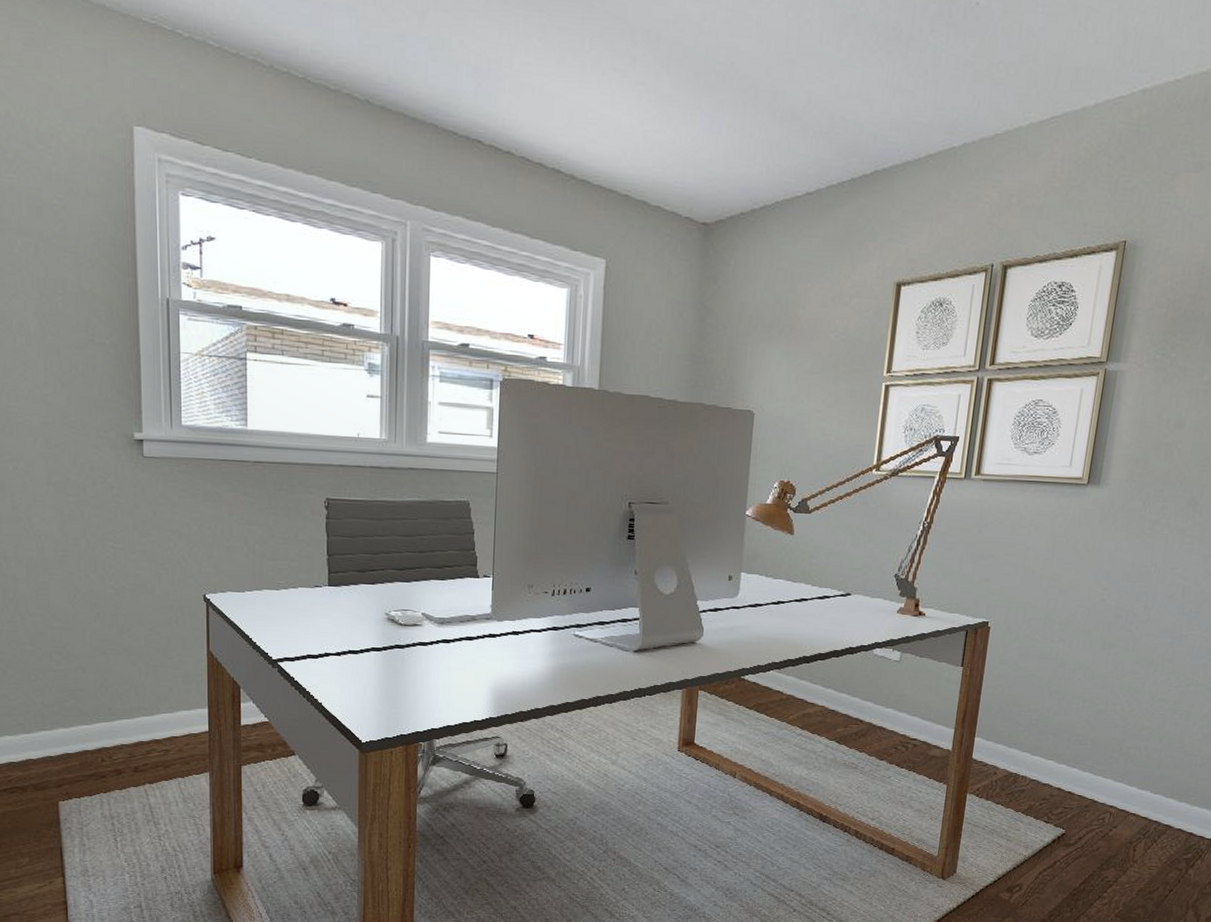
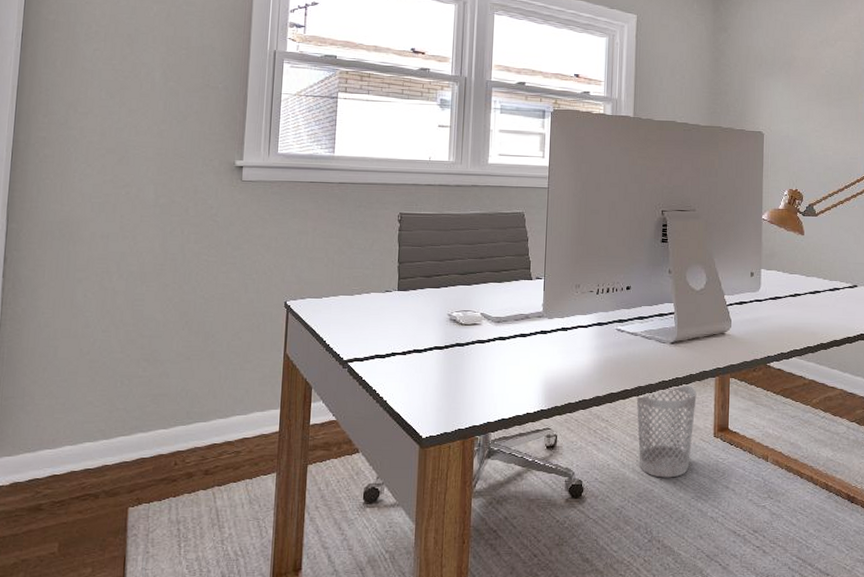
wastebasket: none [594,696,661,791] -> present [636,384,697,478]

